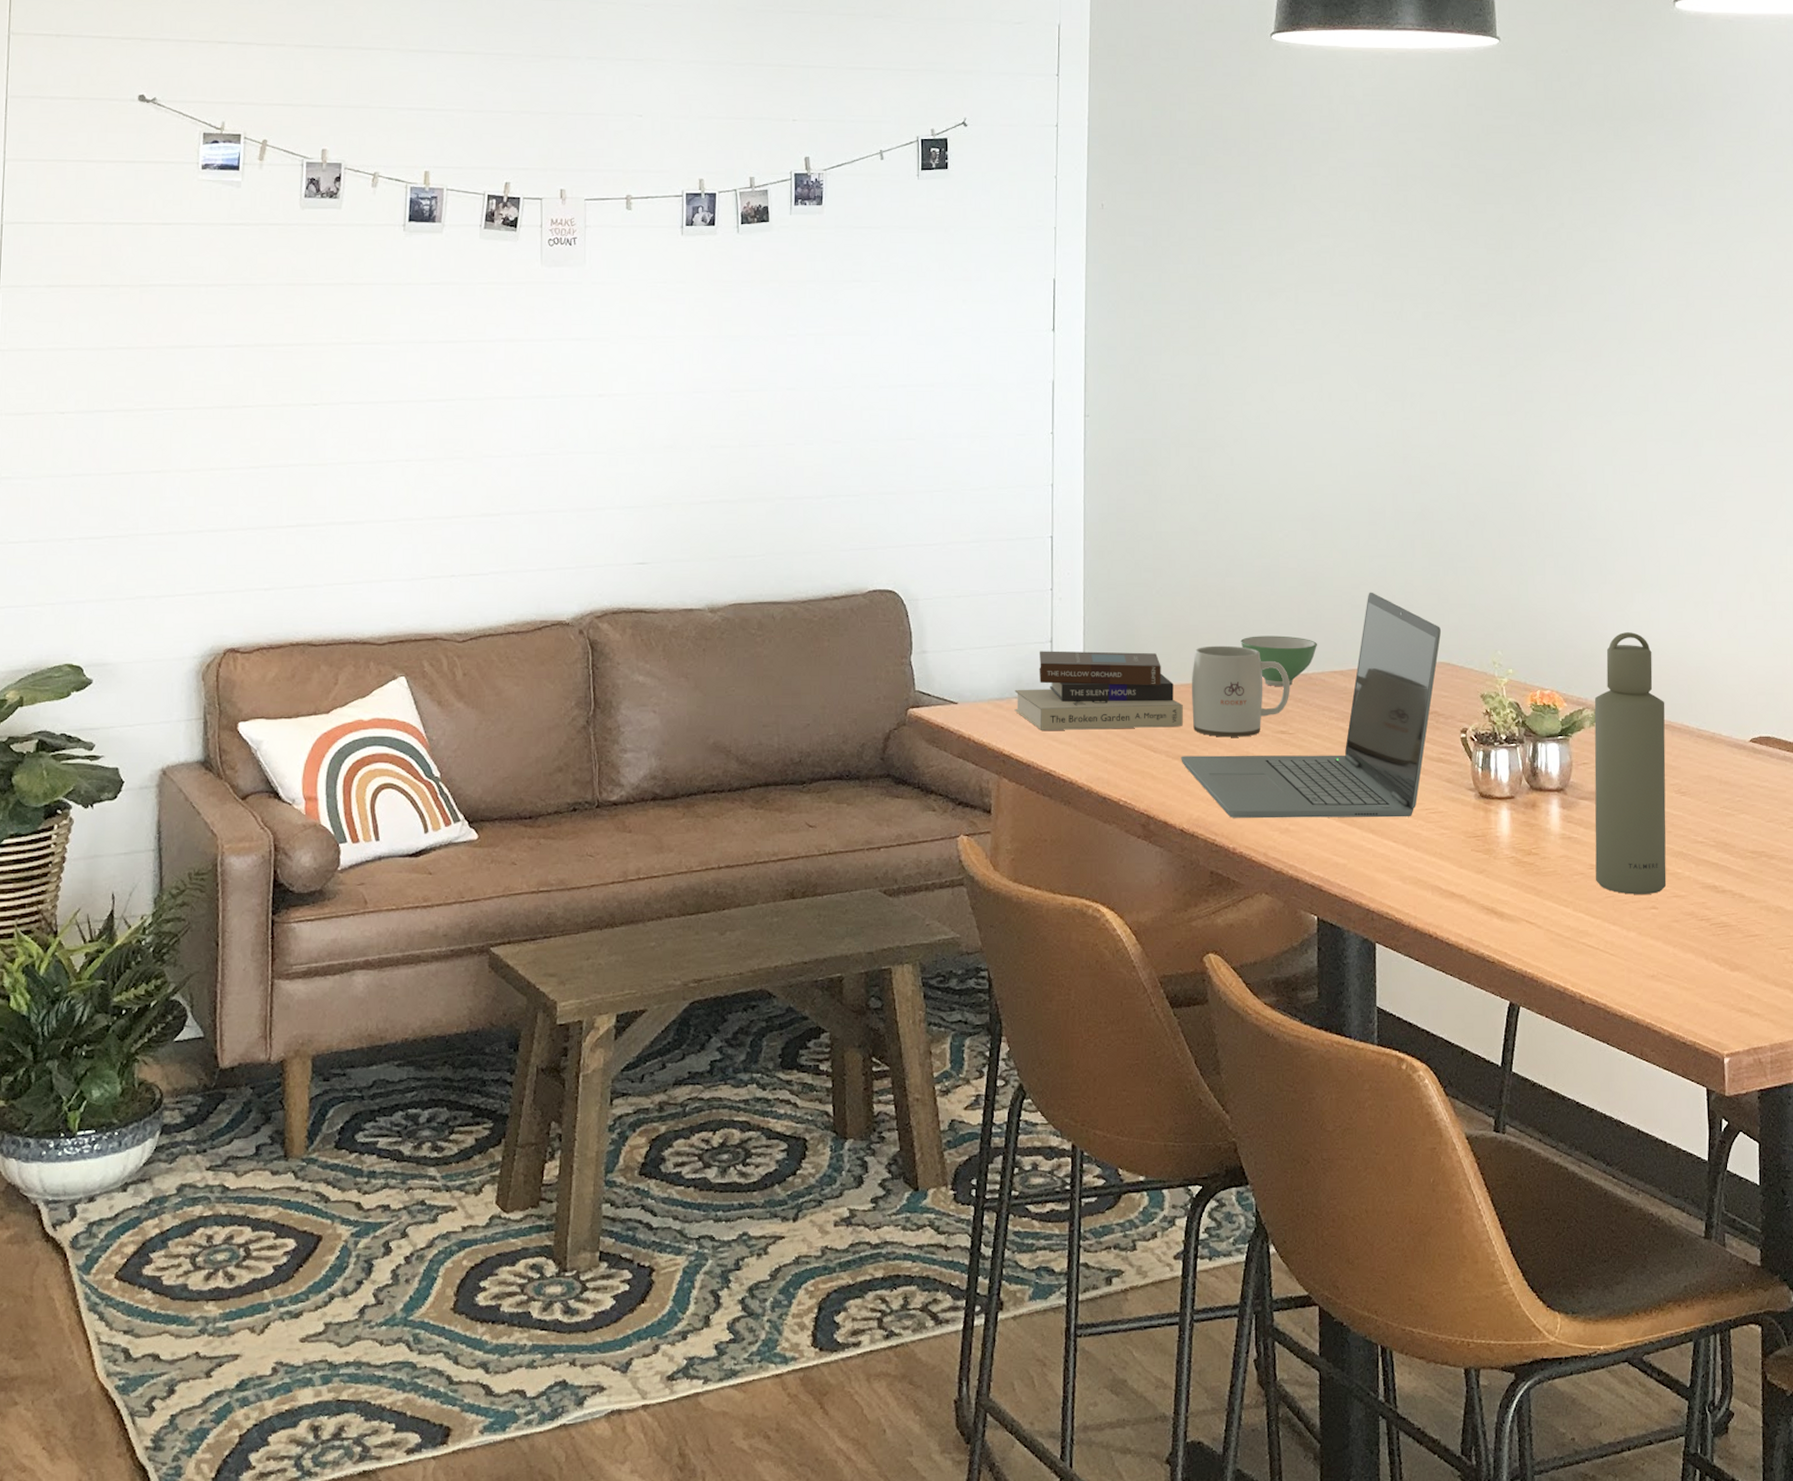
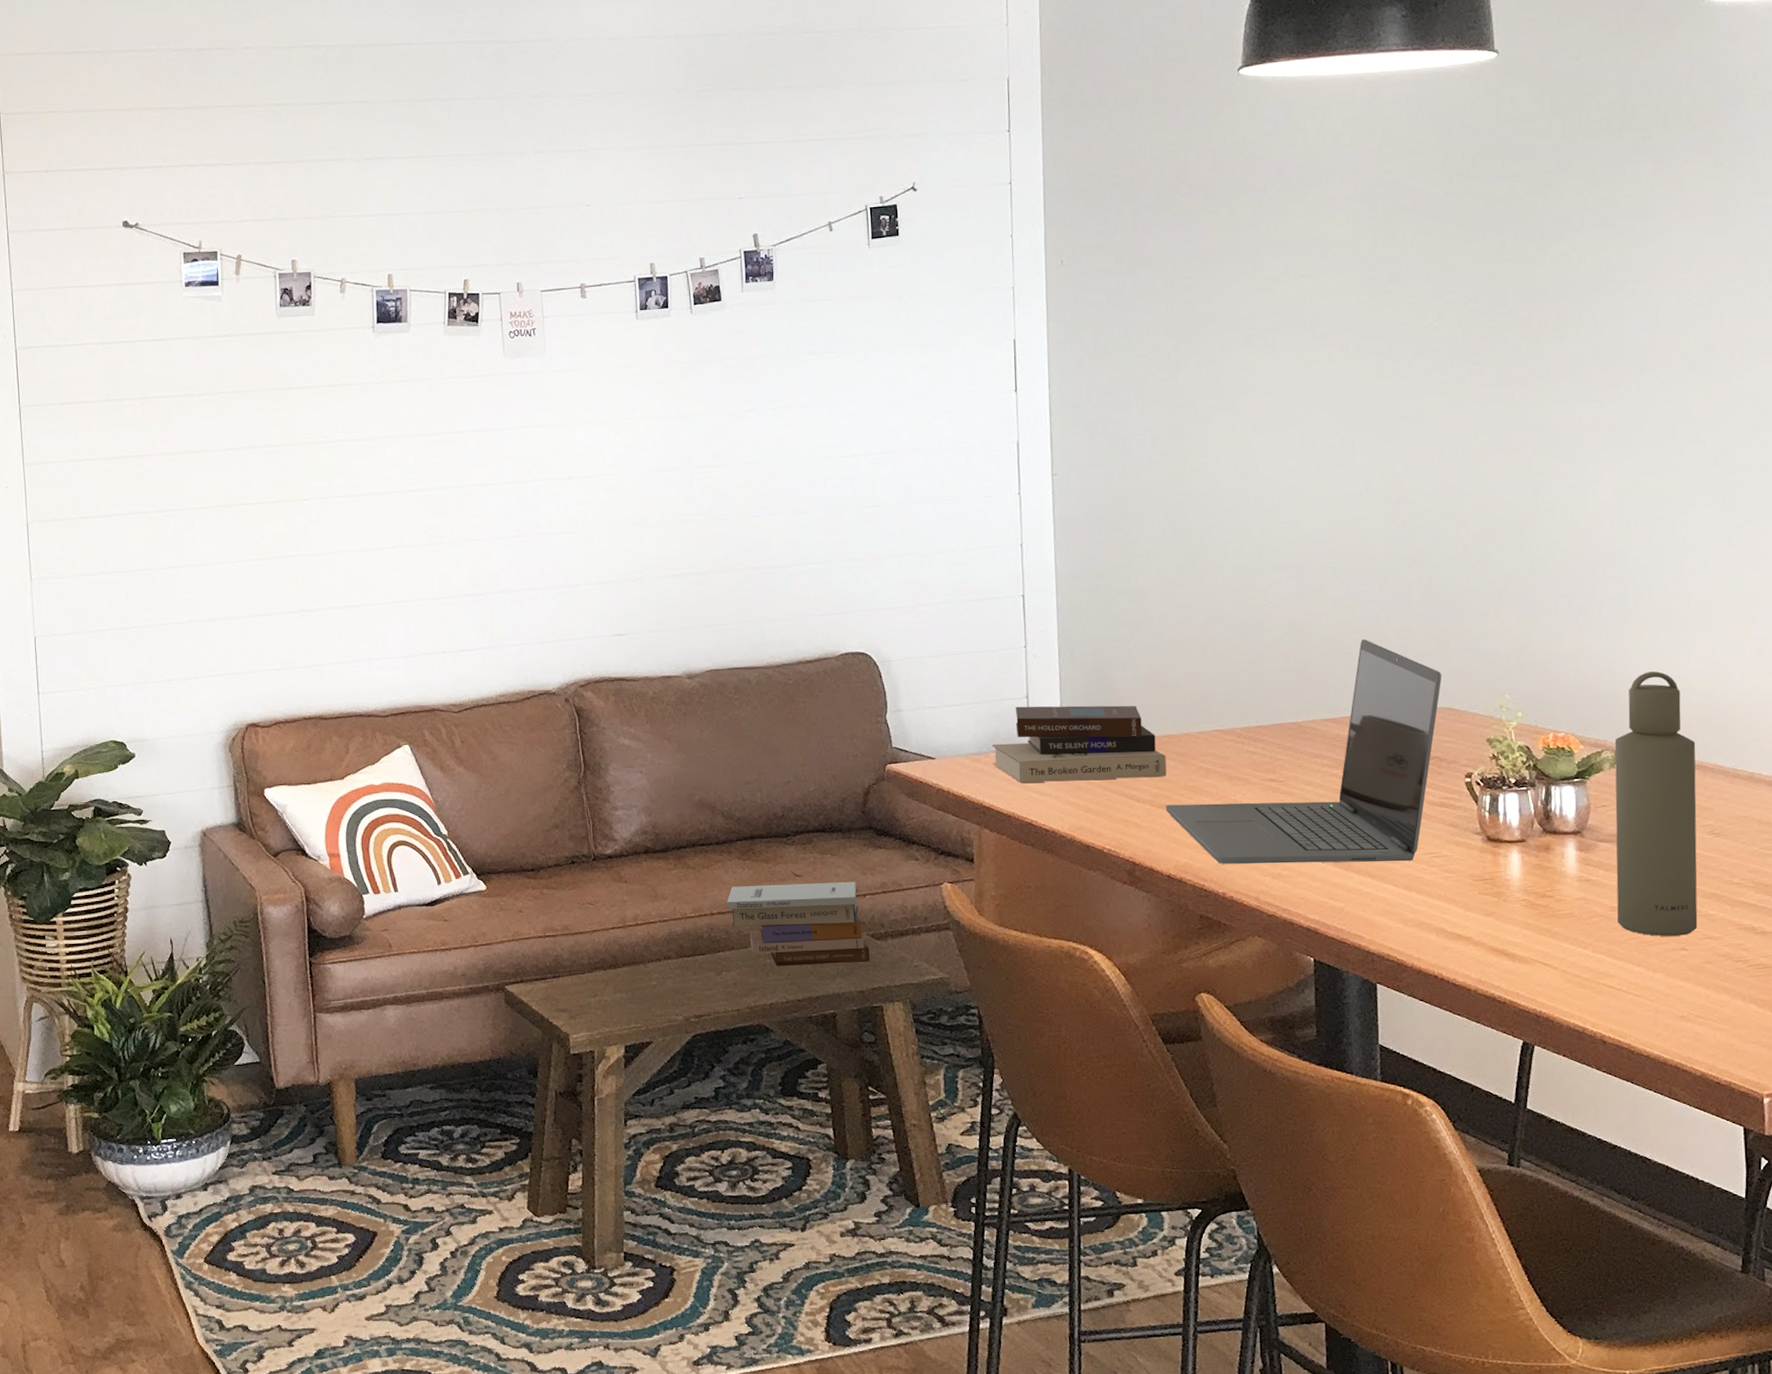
books: none [735,833,881,926] -> present [726,881,870,967]
mug: present [1192,645,1290,737] -> none [1174,696,1279,786]
bowl: present [1240,635,1318,686] -> none [1224,685,1308,735]

